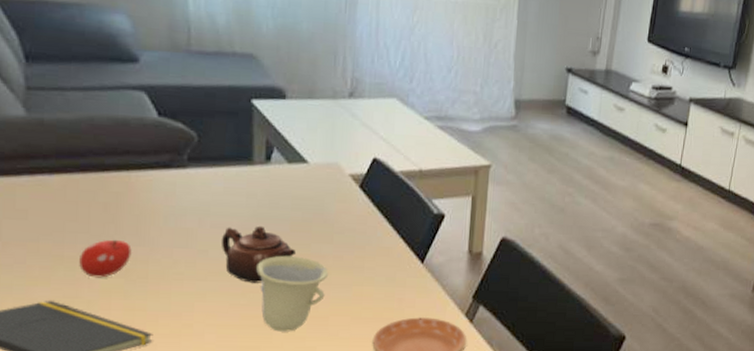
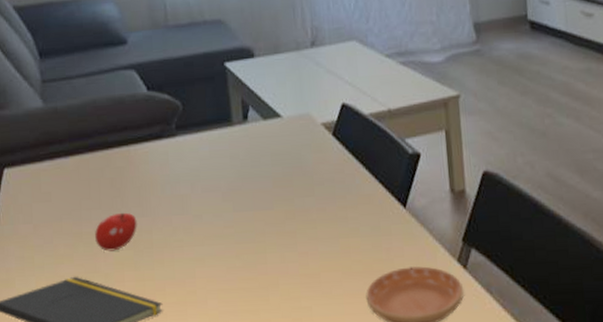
teapot: present [221,225,297,283] -> none [212,185,282,244]
cup: present [256,255,329,332] -> none [247,212,315,293]

